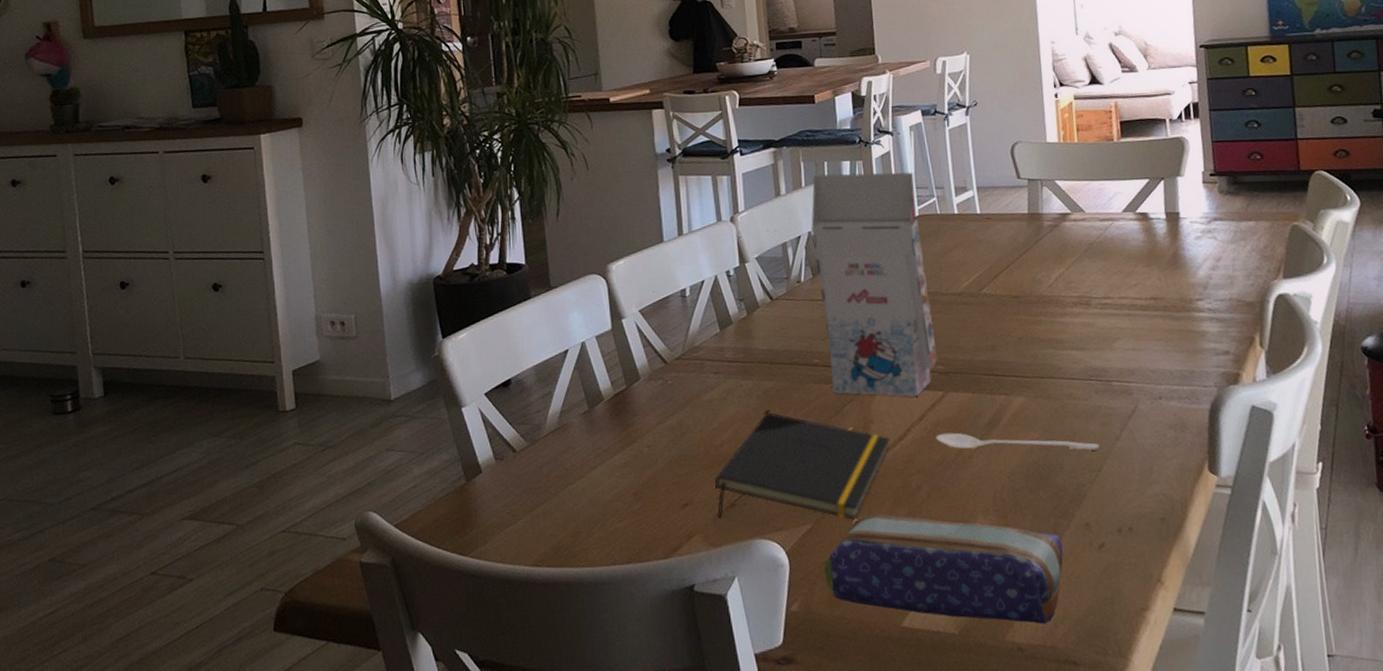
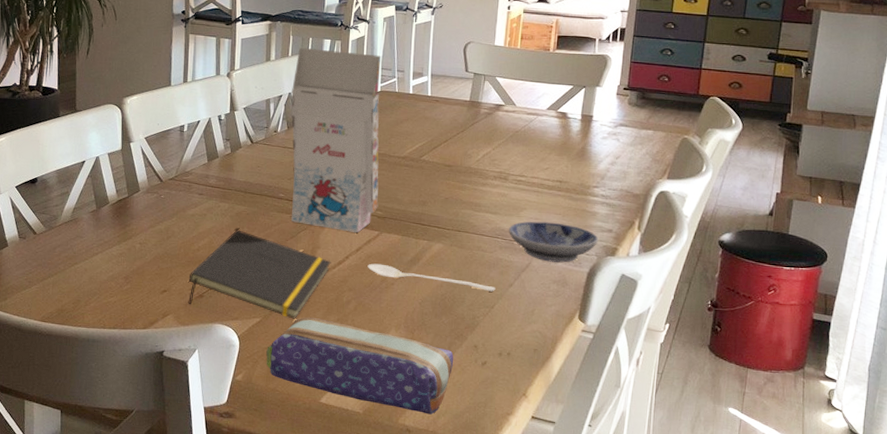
bowl: none [1102,350,1215,402] -> present [509,221,599,263]

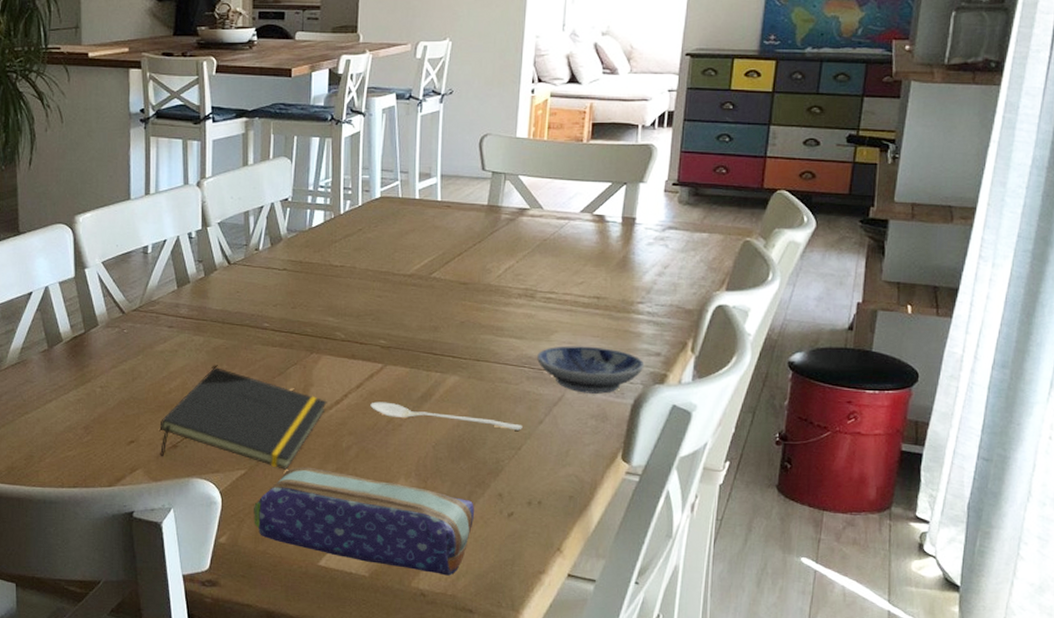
gift box: present [291,47,381,233] -> none [274,148,382,366]

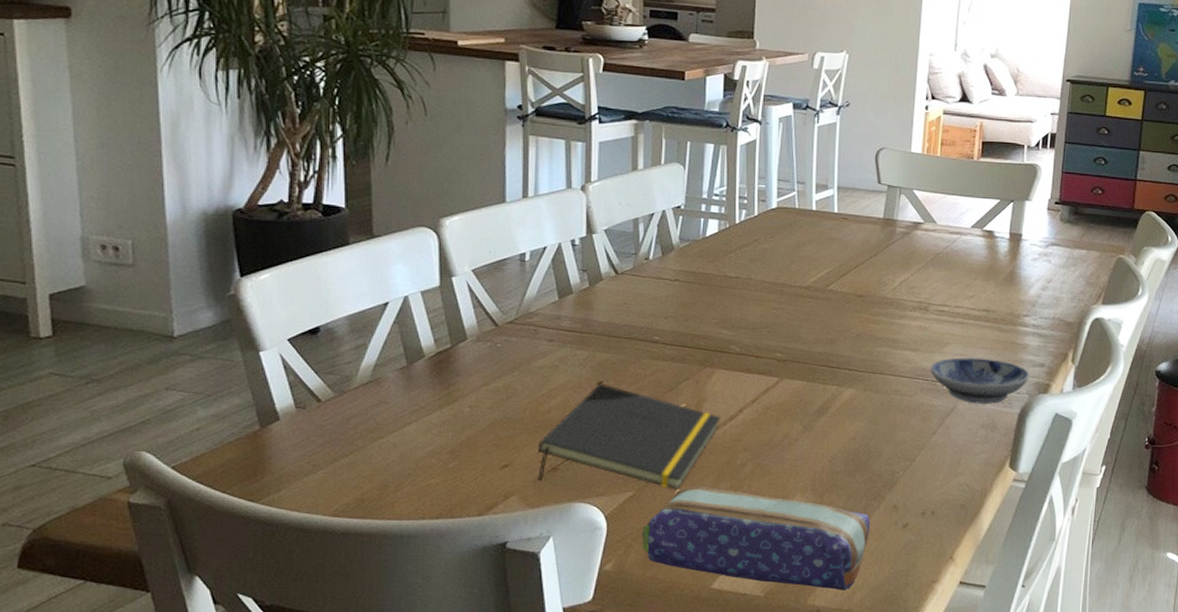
stirrer: present [370,402,523,431] -> none [766,416,917,442]

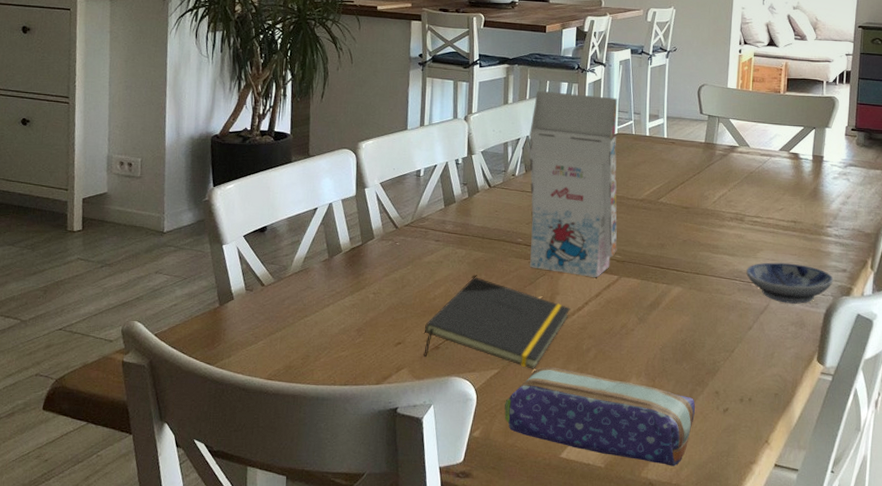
gift box: none [666,153,778,380] -> present [529,90,618,277]

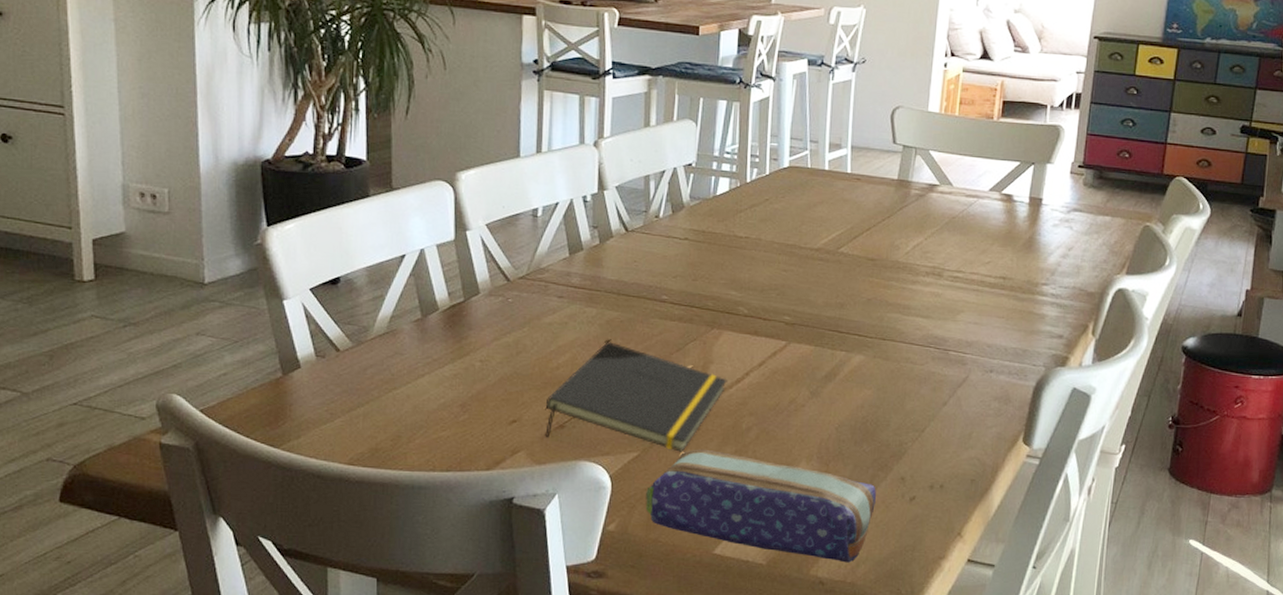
gift box: present [529,90,618,277] -> none [677,109,790,343]
bowl: present [746,262,834,304] -> none [943,326,1047,376]

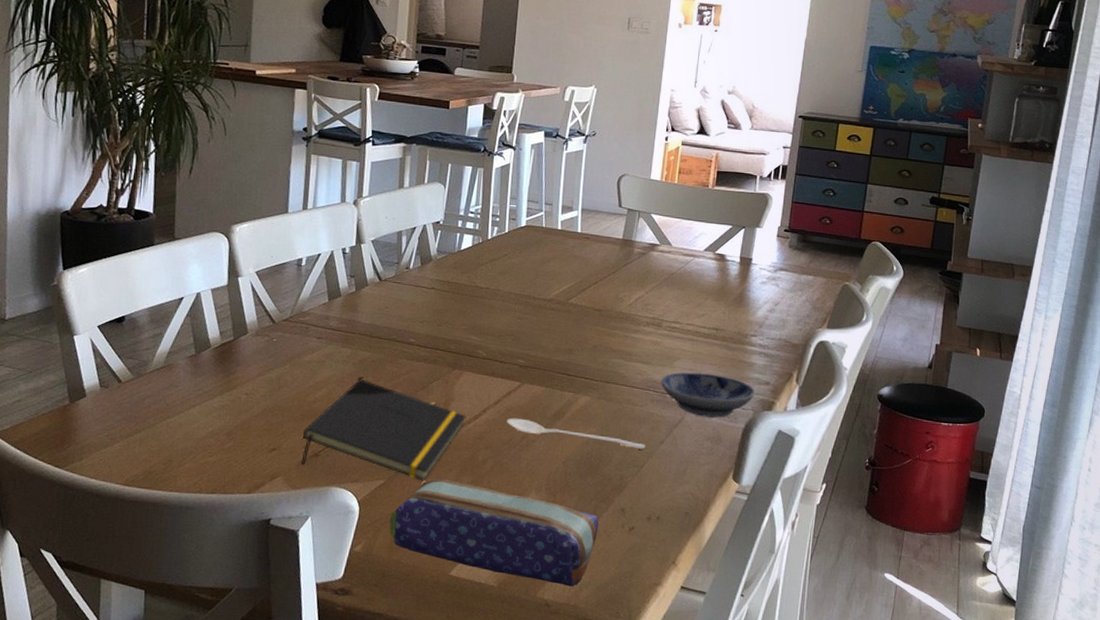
stirrer: none [772,381,927,412] -> present [507,418,646,450]
bowl: none [943,326,1047,376] -> present [661,372,756,418]

